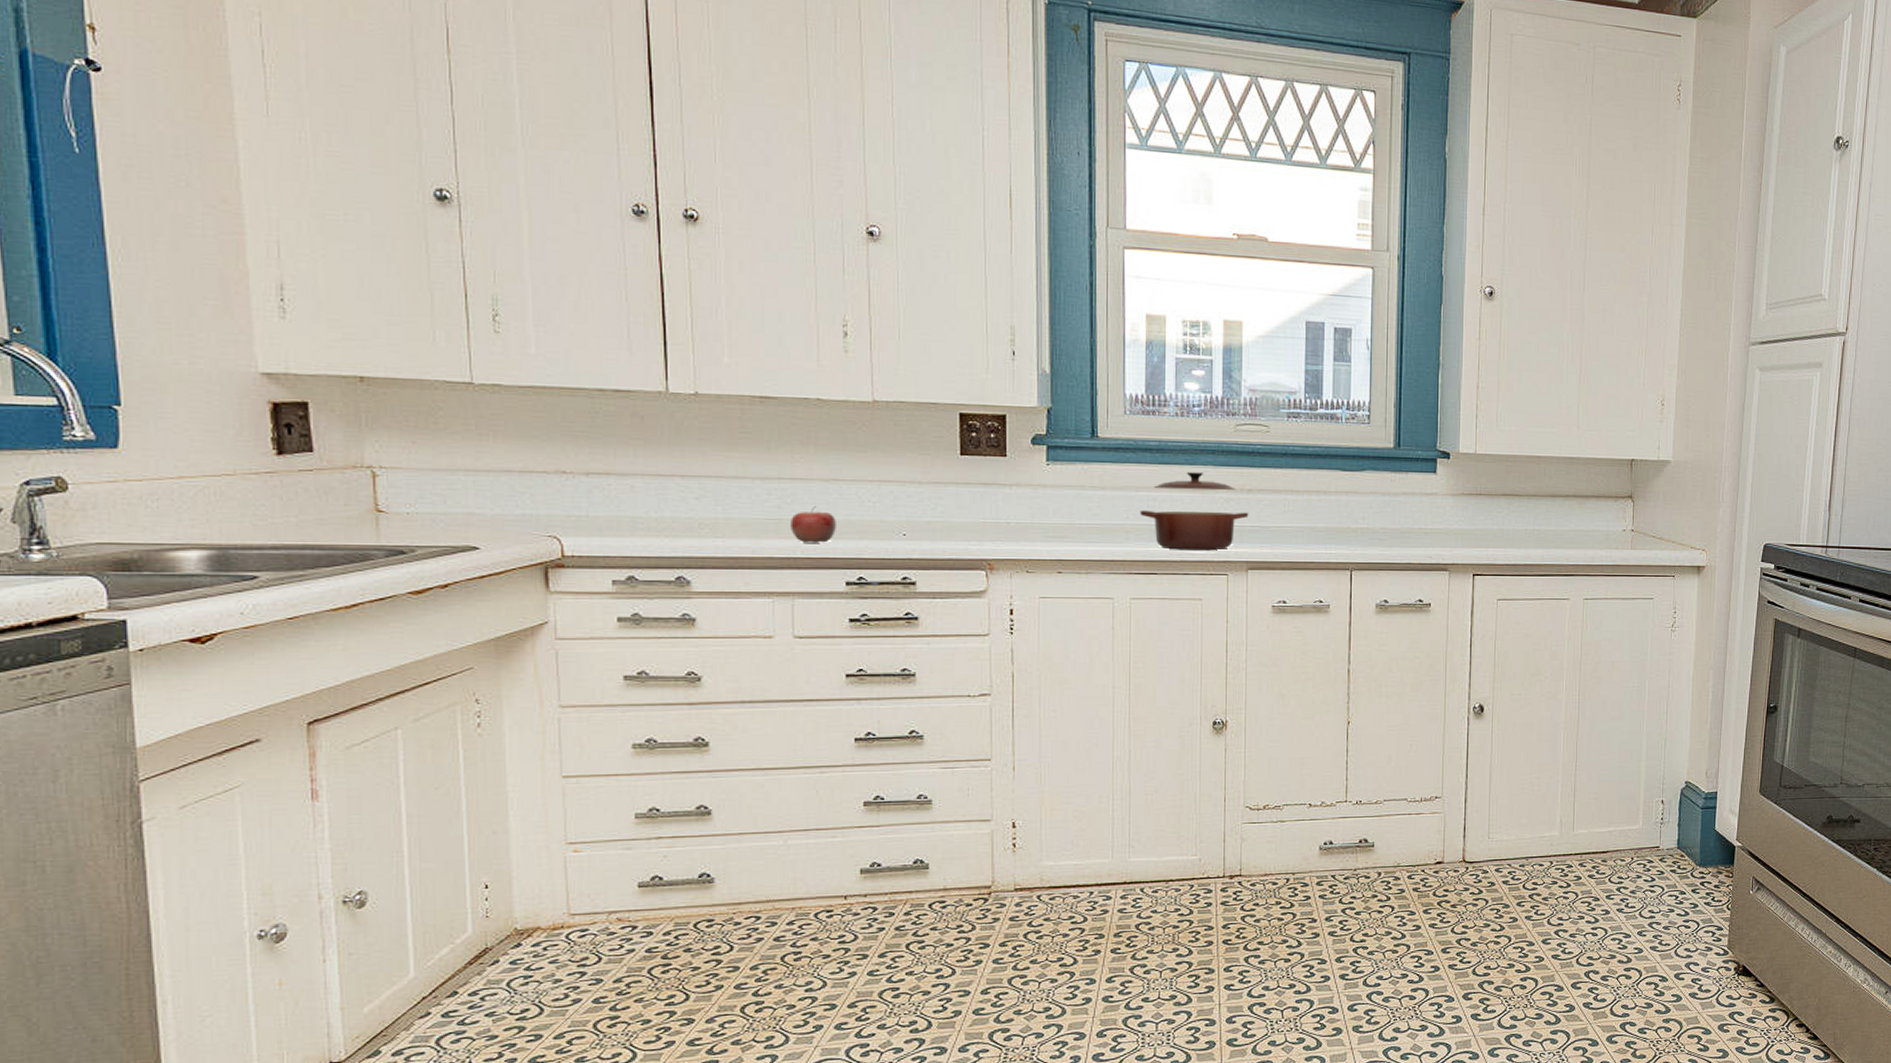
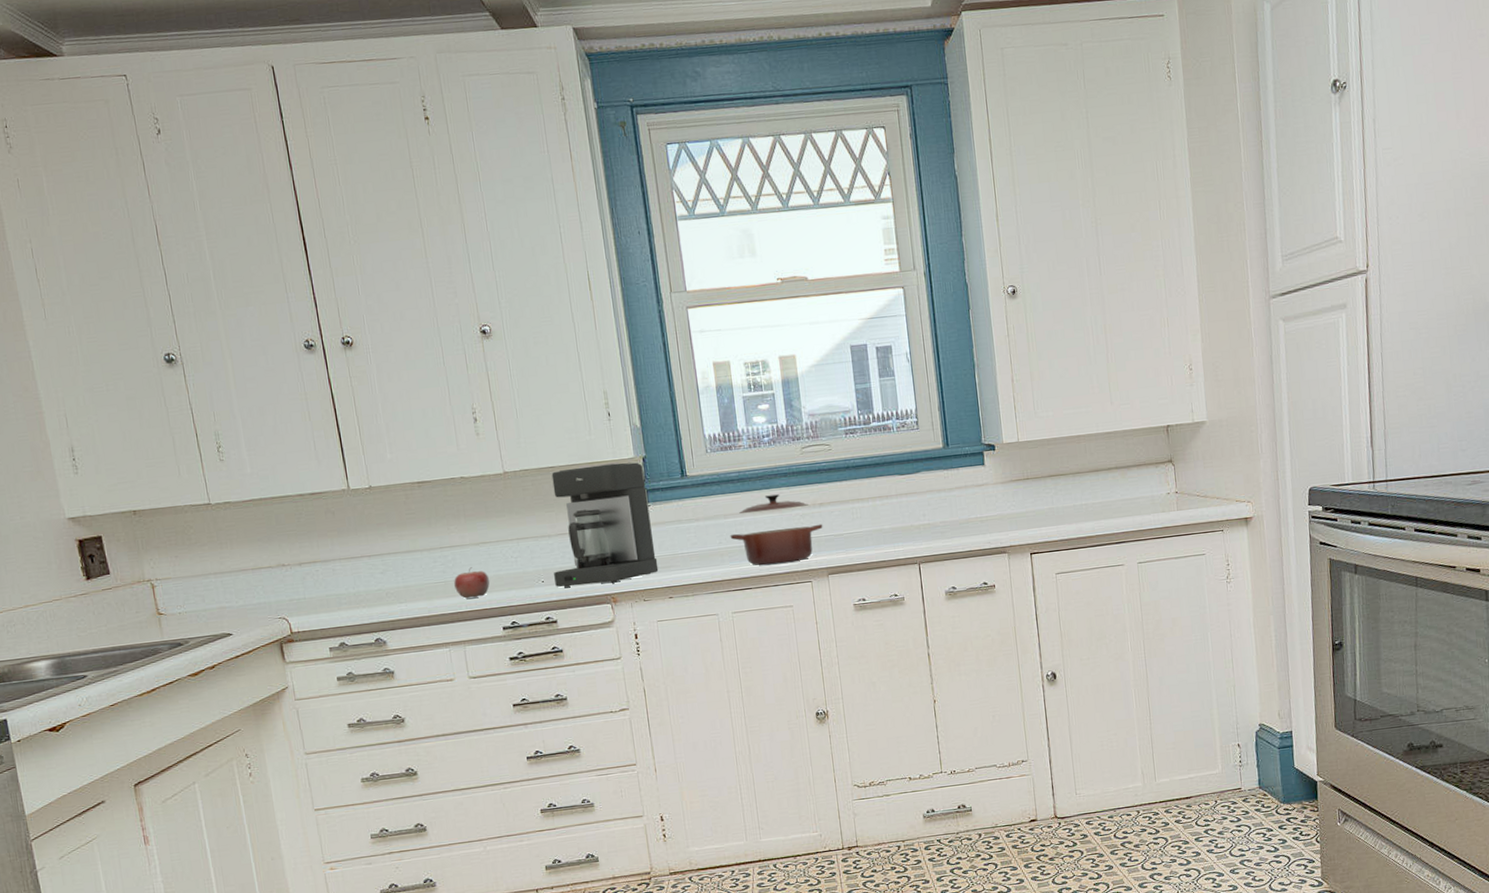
coffee maker: none [920,408,1049,547] -> present [551,462,659,588]

